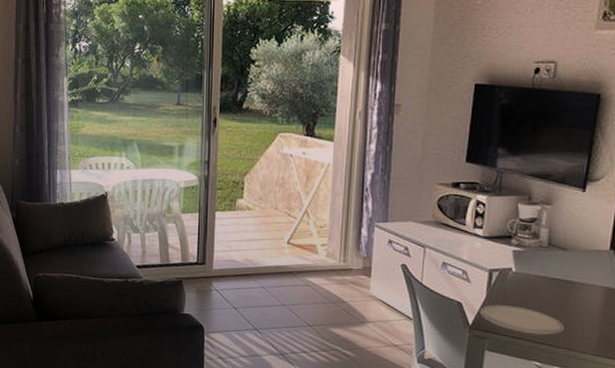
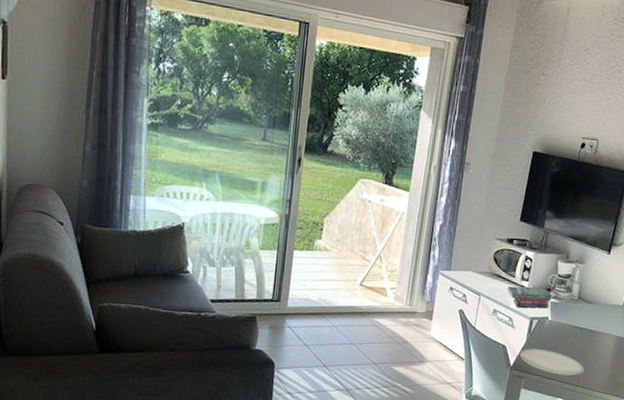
books: none [457,234,513,259] -> present [507,286,551,309]

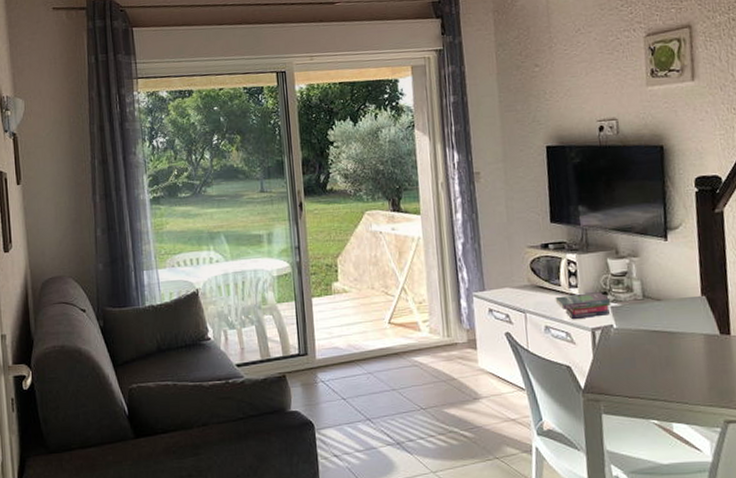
plate: present [519,348,584,377] -> none [589,363,674,392]

